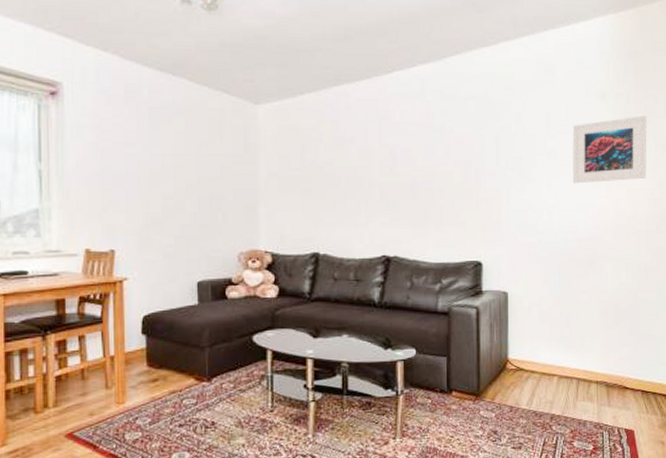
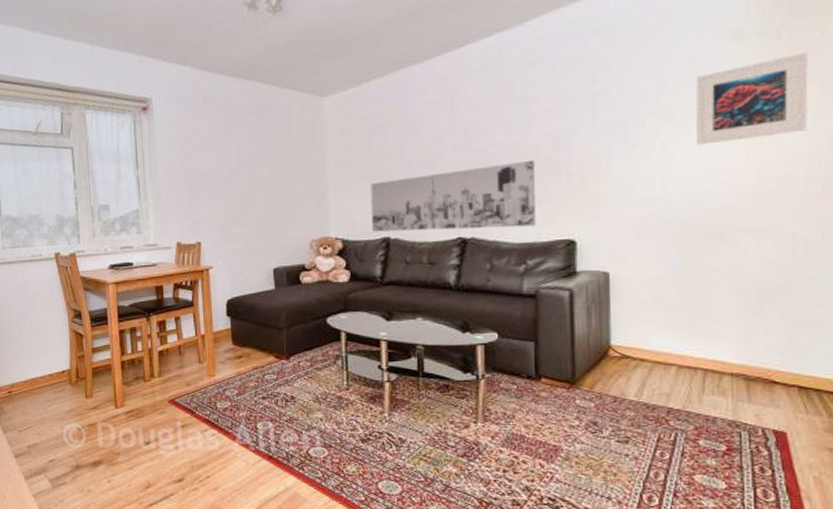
wall art: none [302,185,451,248] -> present [370,160,536,232]

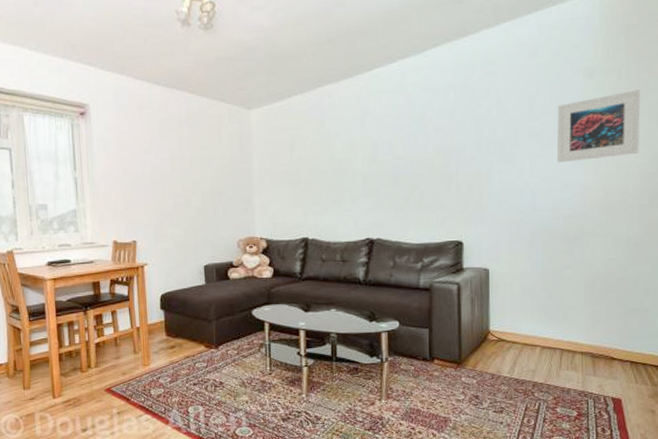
wall art: present [370,160,536,232] -> none [291,171,431,233]

